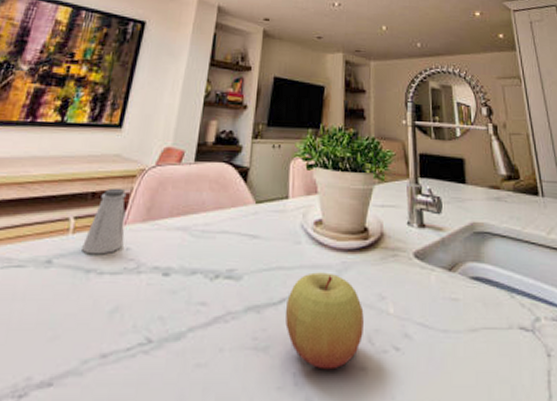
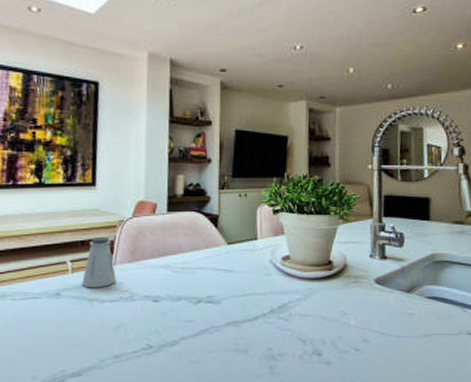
apple: present [285,272,364,370] -> none [260,296,328,364]

